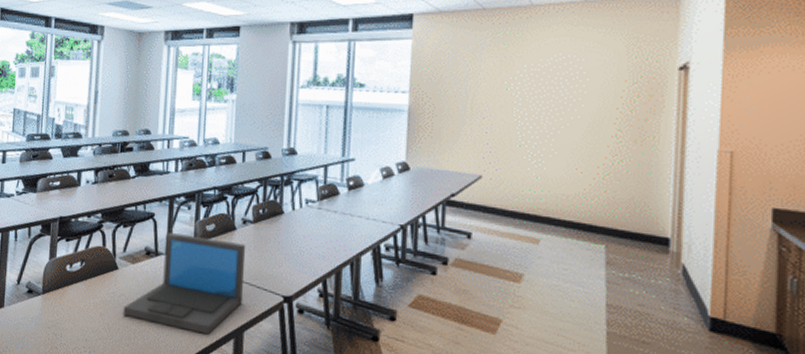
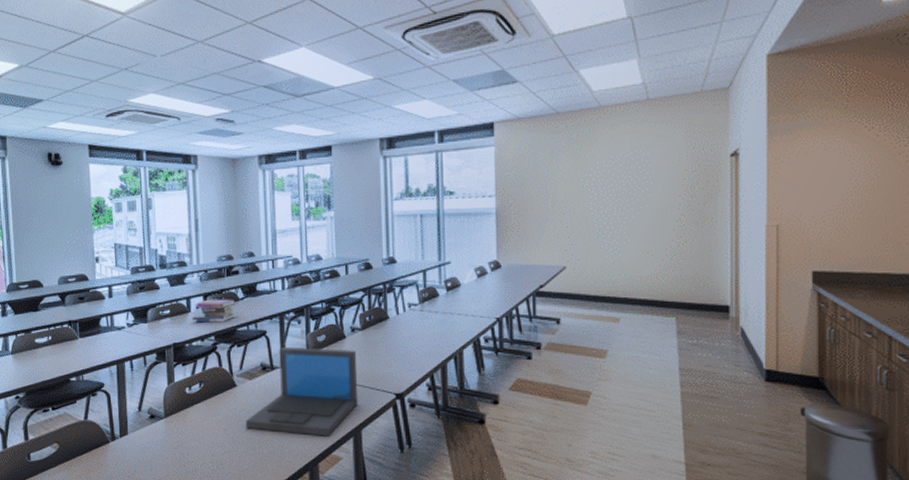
books: none [81,174,125,200] -> present [192,299,235,323]

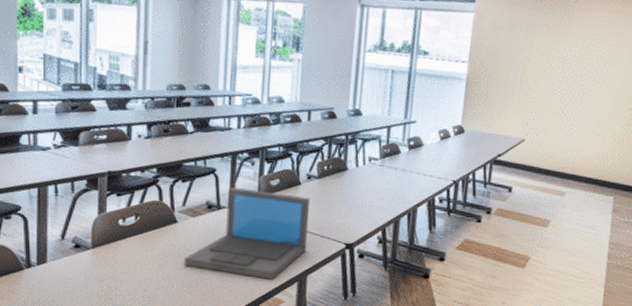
books: present [192,299,235,323] -> none [132,128,183,155]

